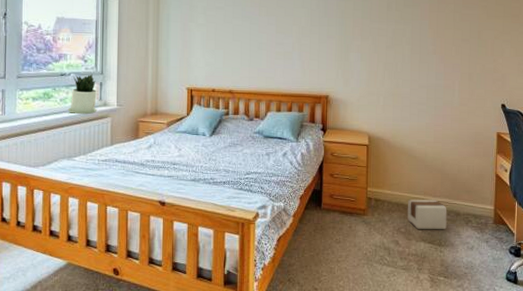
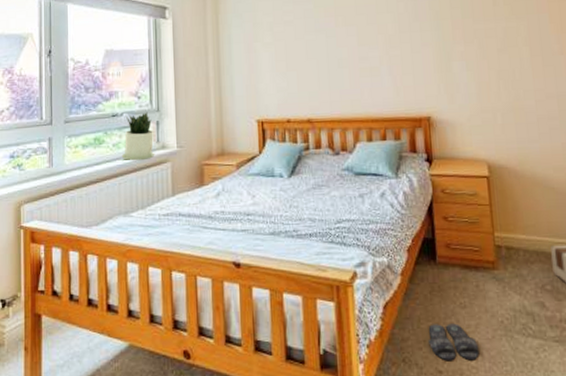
slippers: none [309,254,347,282] -> present [427,323,479,361]

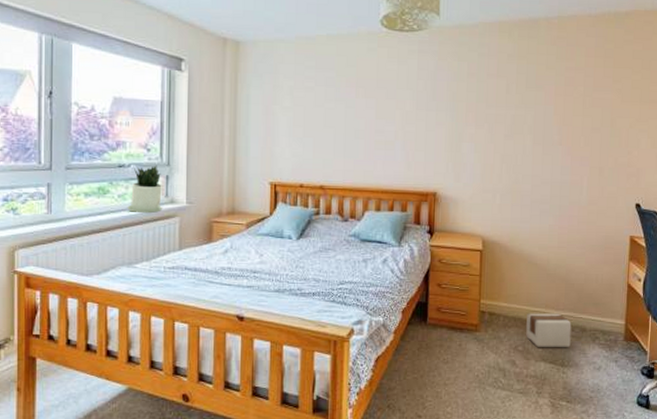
slippers: present [427,323,479,361] -> none [411,376,455,408]

